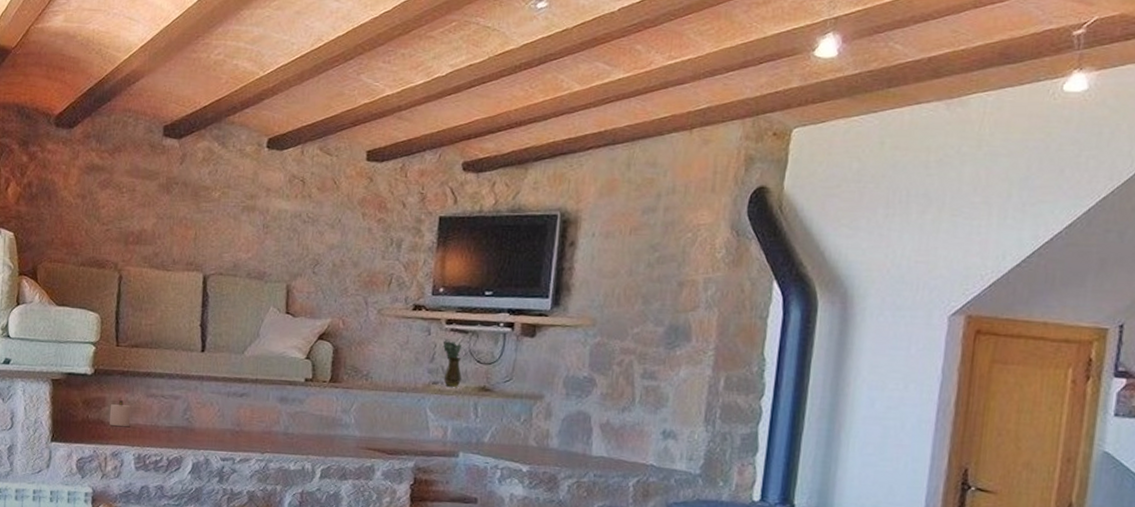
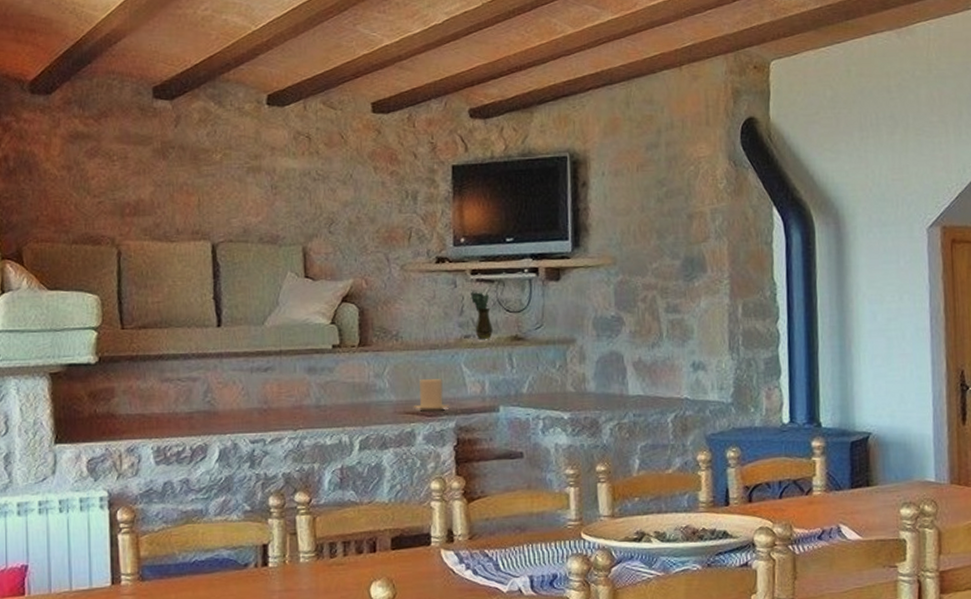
candle: present [109,400,132,427] -> none [120,389,145,419]
candle: none [375,419,411,450] -> present [413,379,450,412]

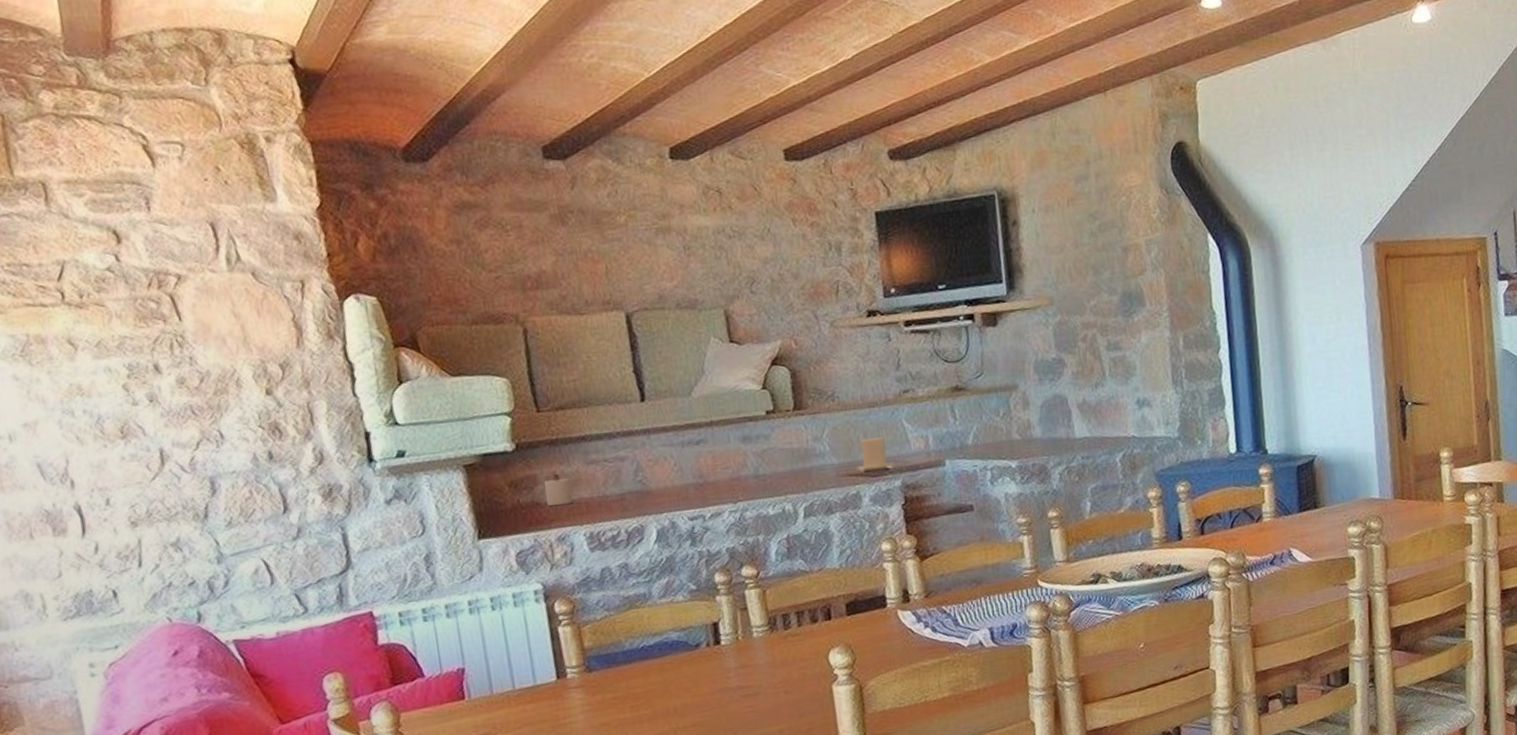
candle: none [120,389,145,419] -> present [543,474,573,506]
vase: present [470,289,493,340] -> none [905,341,932,394]

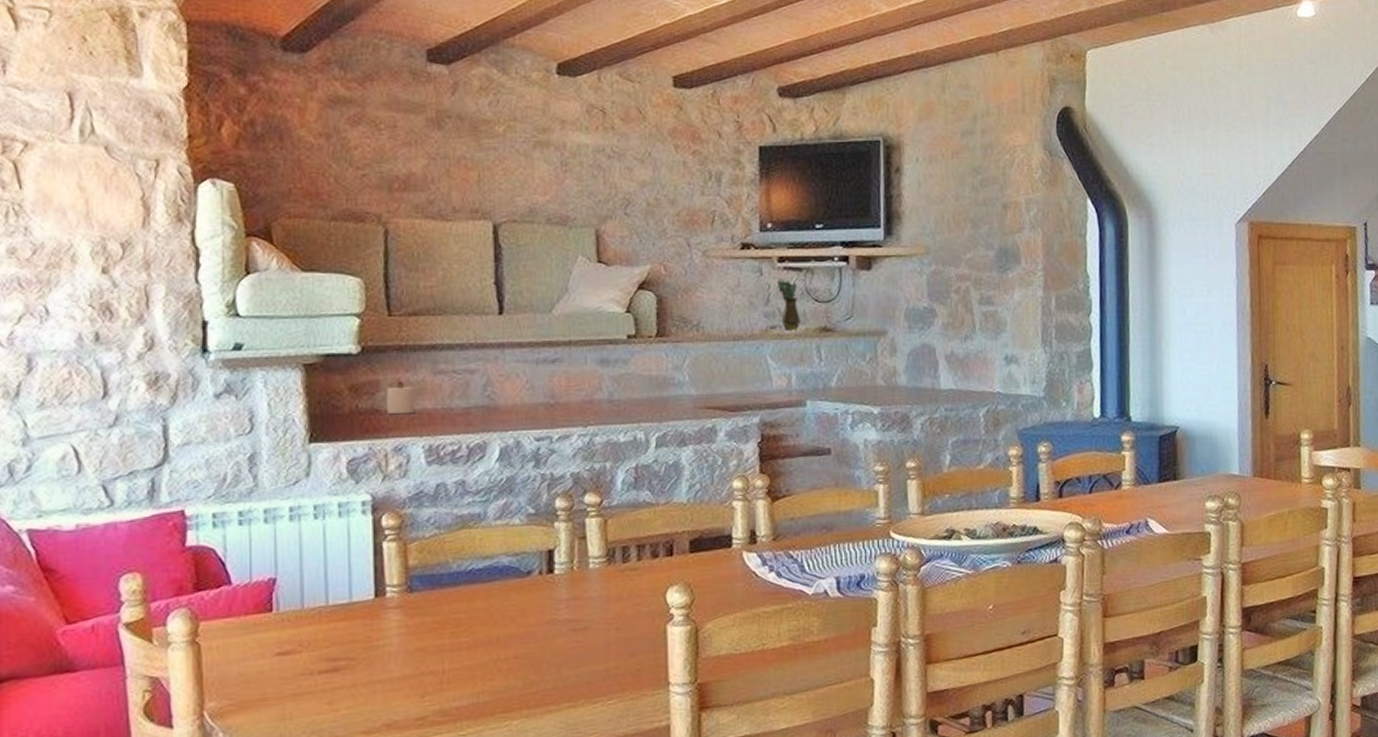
candle: present [856,437,894,472] -> none [714,372,754,406]
vase: none [905,341,932,394] -> present [776,277,800,332]

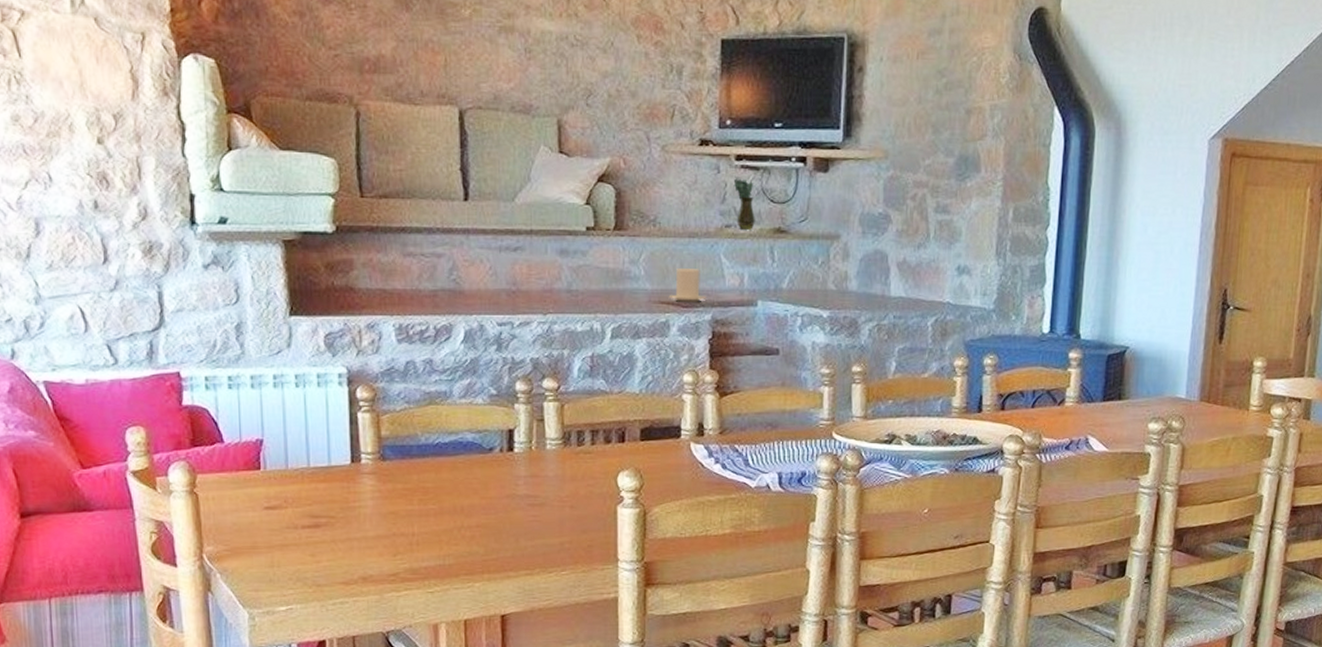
candle: present [386,382,415,415] -> none [359,262,386,293]
candle: none [714,372,754,406] -> present [668,269,707,302]

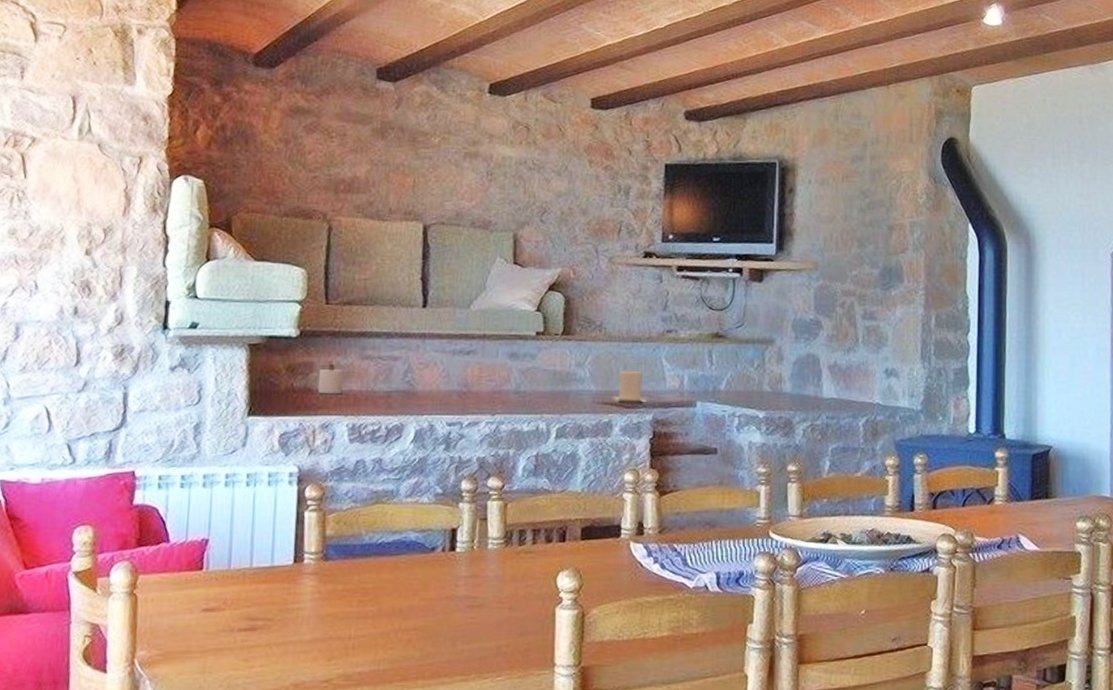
candle: none [359,262,386,293] -> present [317,364,344,395]
vase: present [733,175,755,231] -> none [674,285,695,336]

